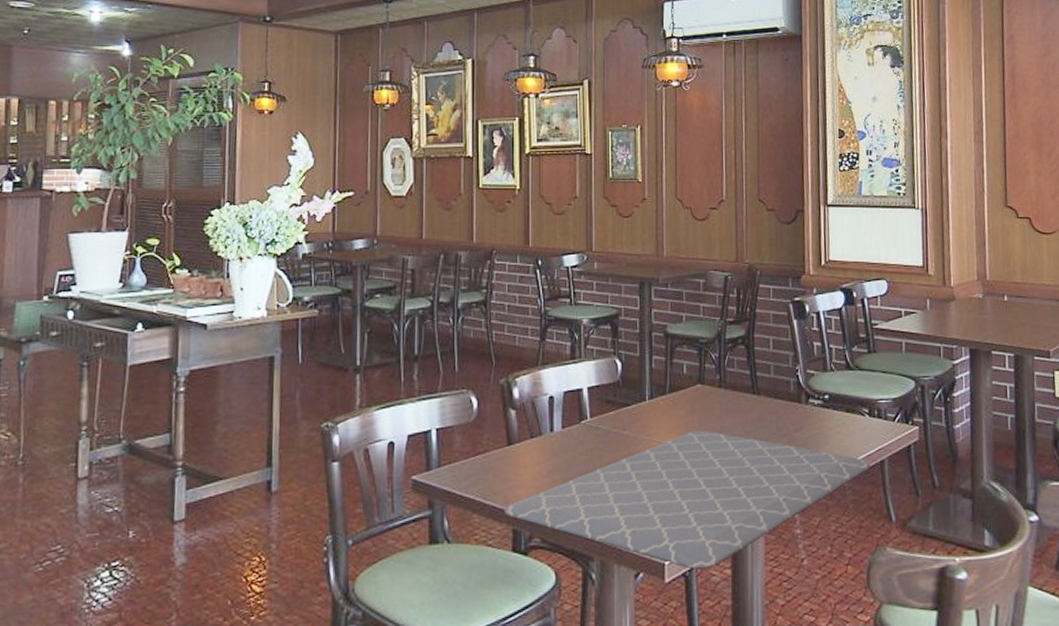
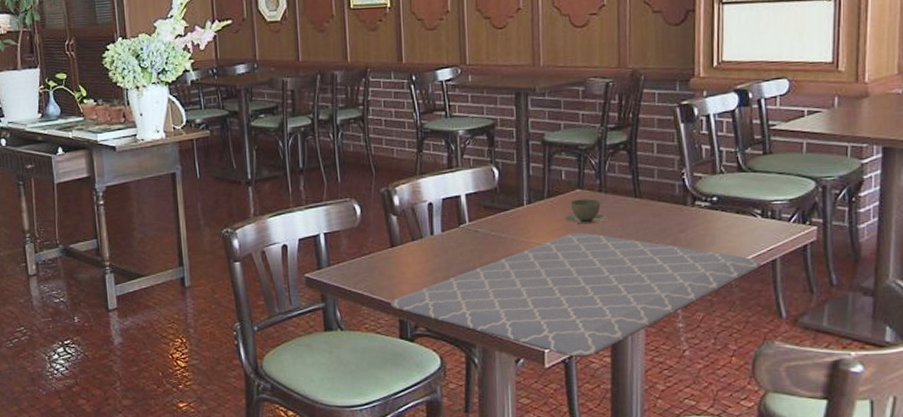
teacup: none [686,394,727,422] -> present [565,199,607,224]

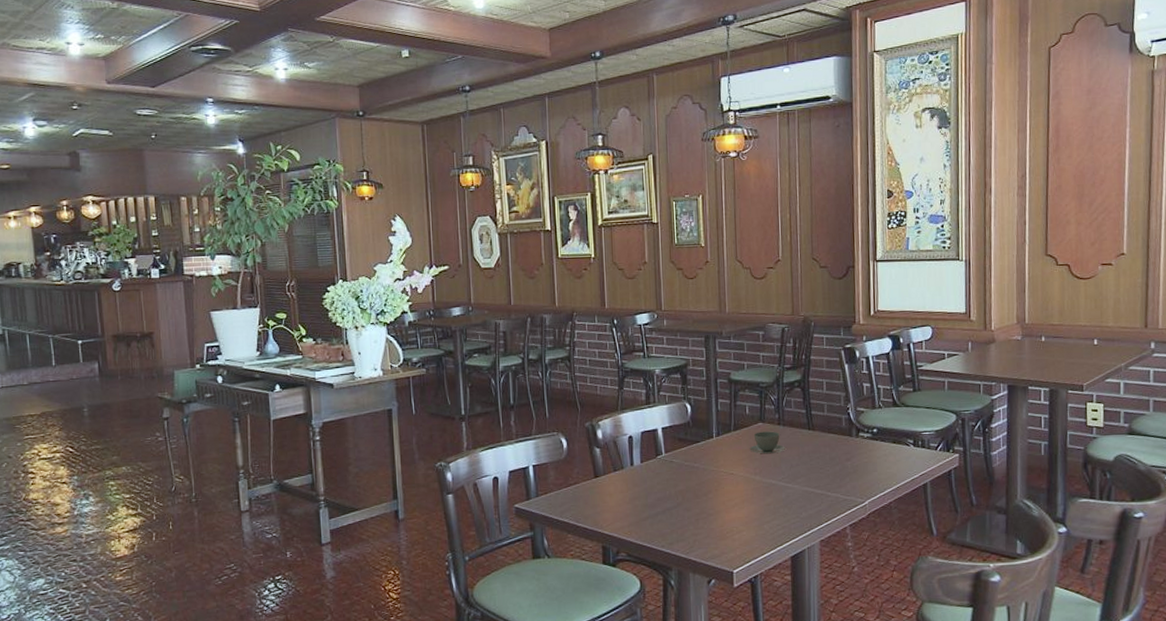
placemat: present [390,232,762,357] -> none [594,461,915,576]

